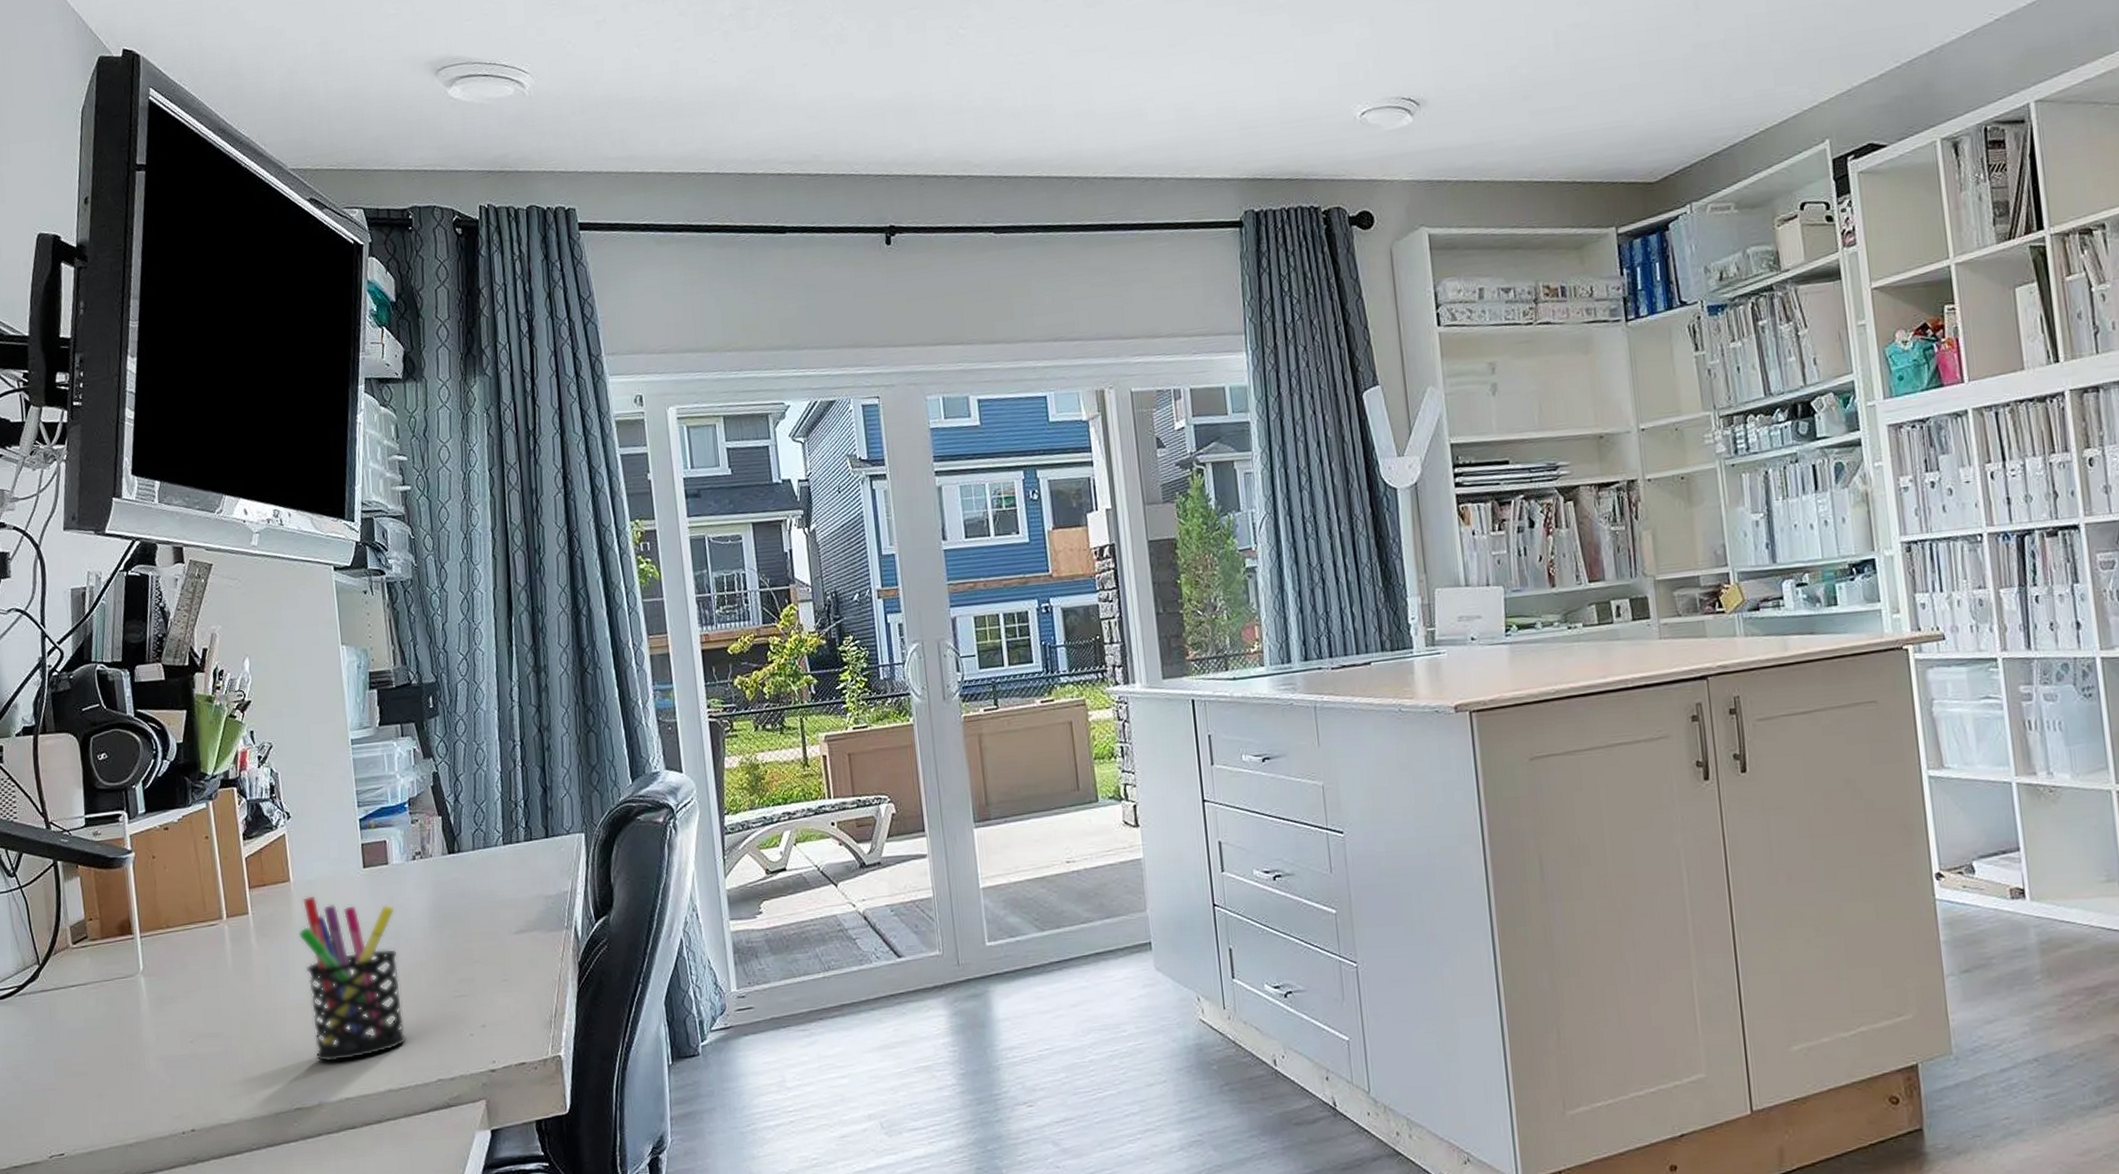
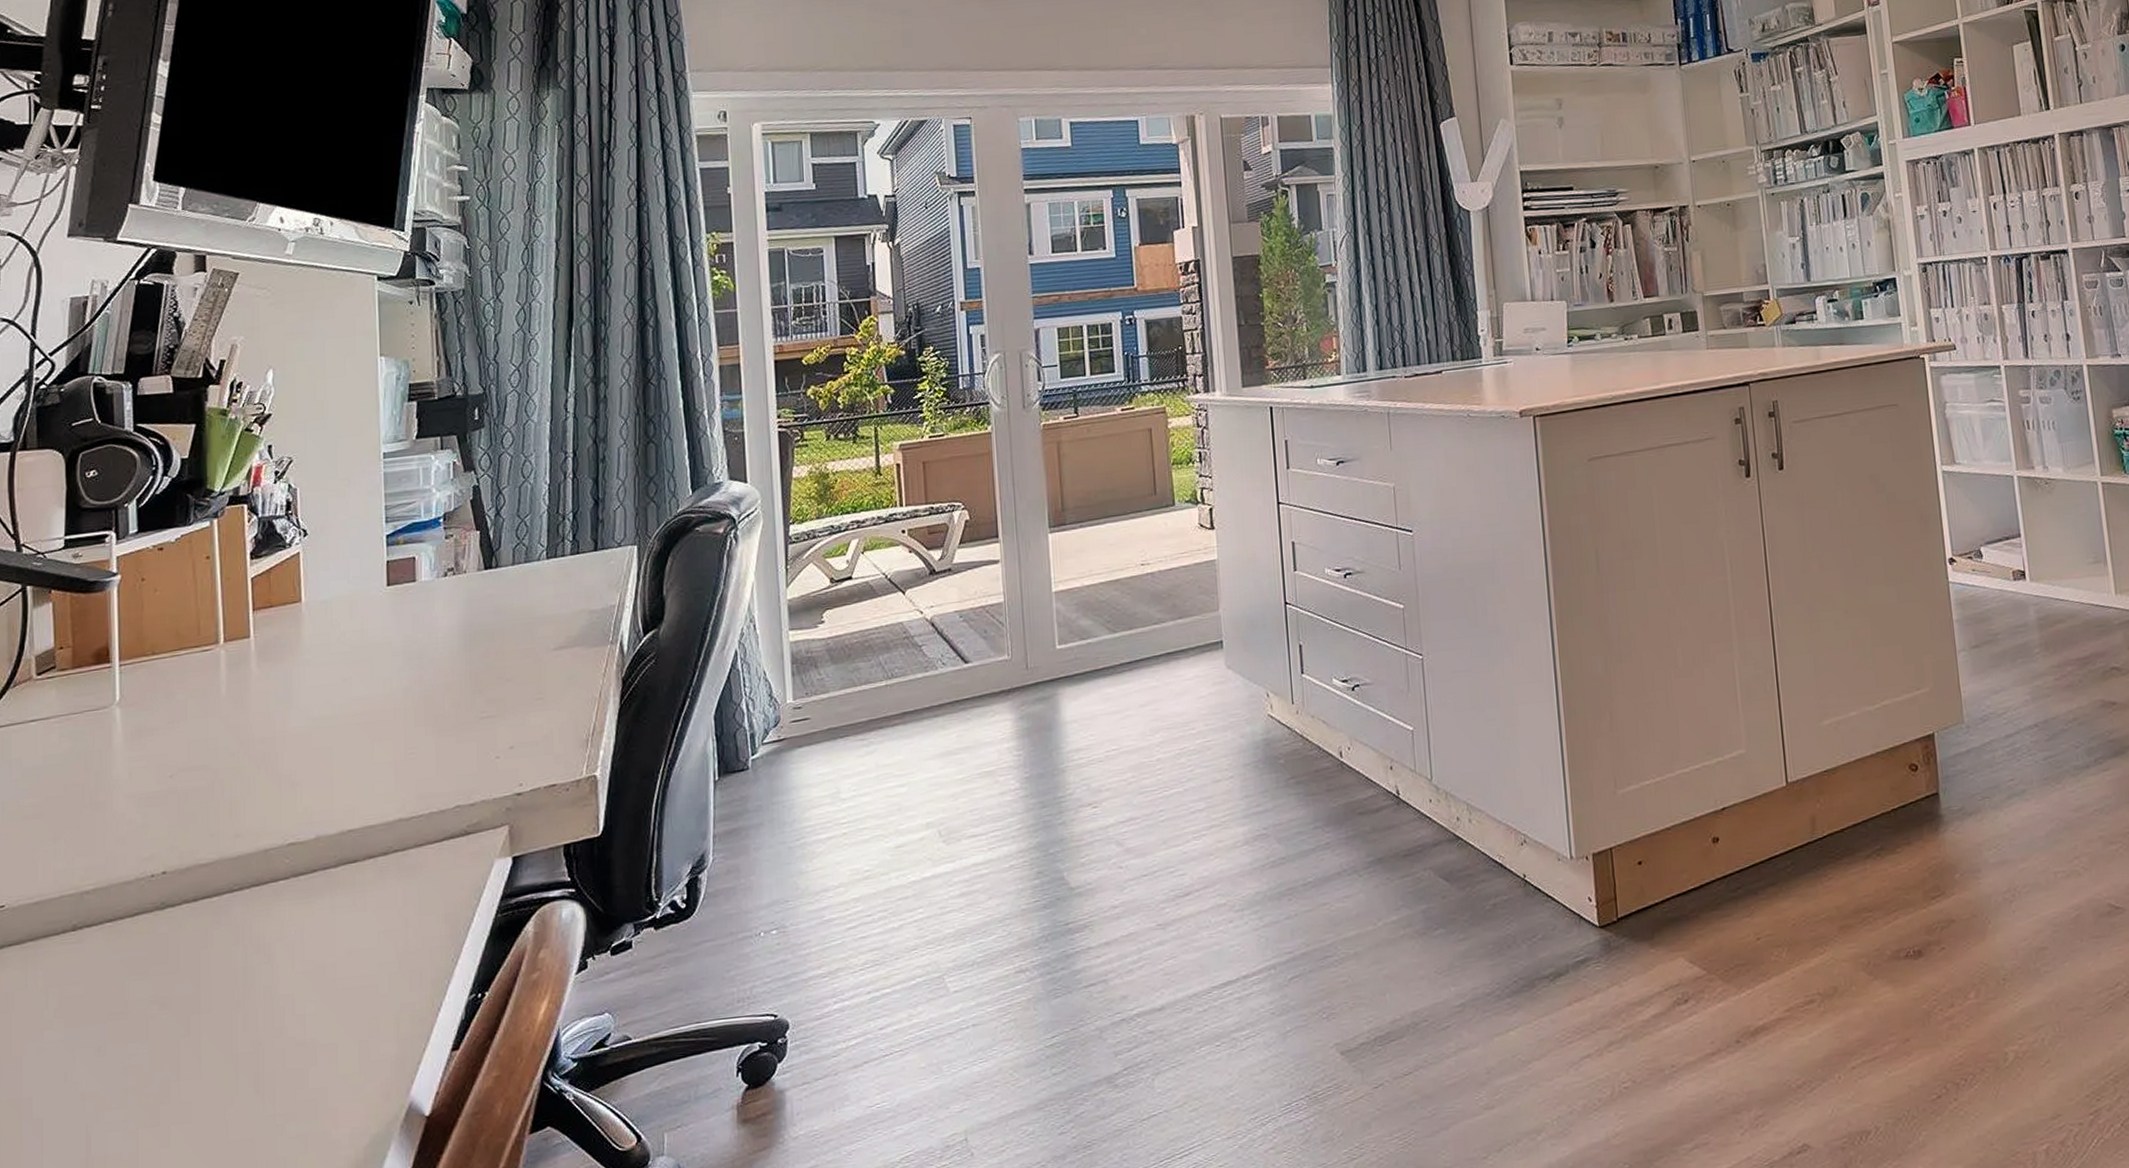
pen holder: present [298,896,407,1062] -> none [306,617,423,793]

